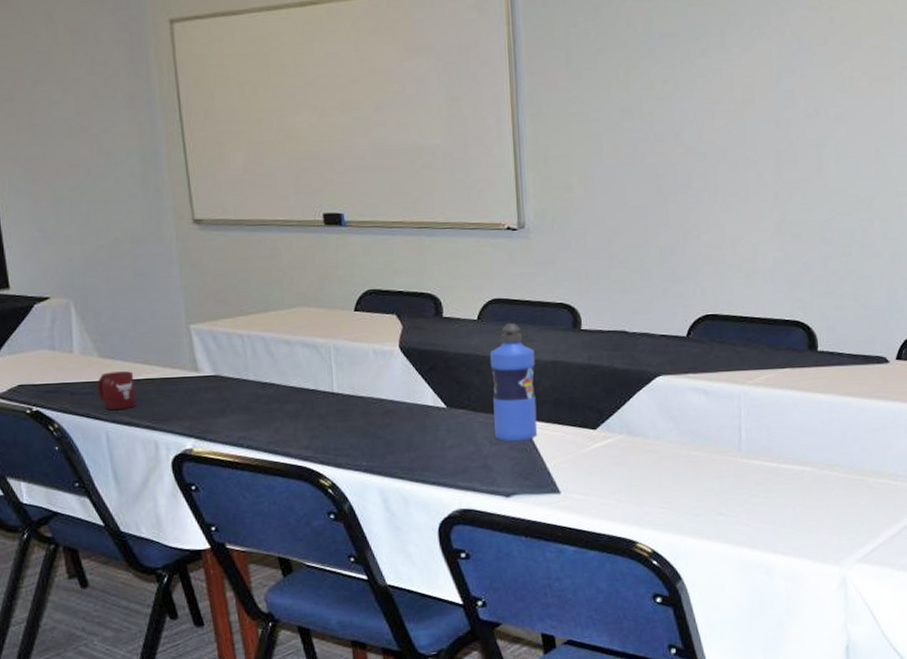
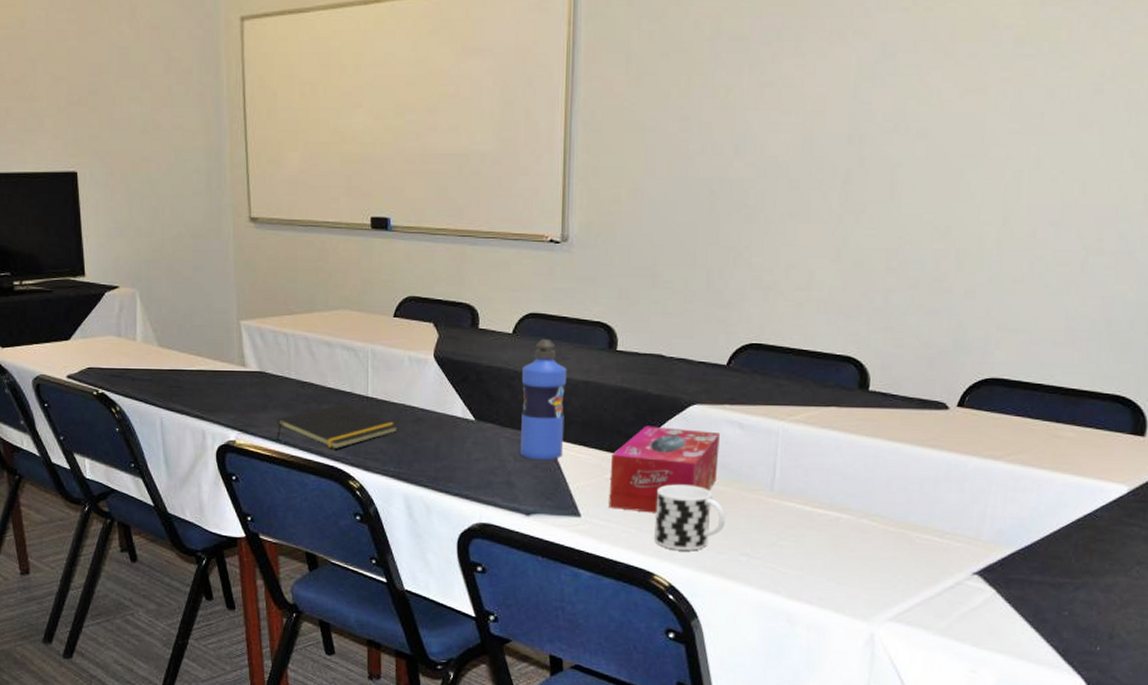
cup: present [96,371,137,410] -> none [155,361,189,397]
notepad: none [237,401,368,449] -> present [277,404,398,450]
tissue box: none [585,399,688,484] -> present [609,426,720,513]
cup: none [632,452,700,517] -> present [654,484,726,550]

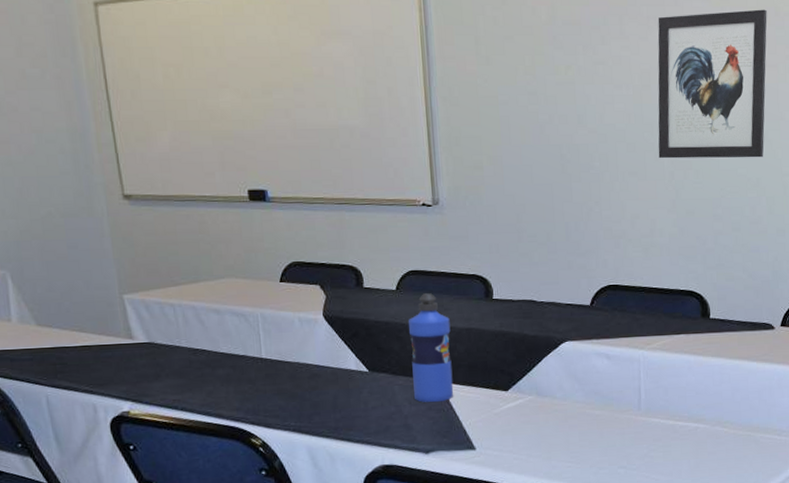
notepad: present [277,404,398,450] -> none [171,366,295,411]
tissue box: present [609,426,720,513] -> none [498,363,592,440]
cup: present [654,484,726,550] -> none [541,412,603,470]
wall art: none [826,21,981,202] -> present [658,9,767,159]

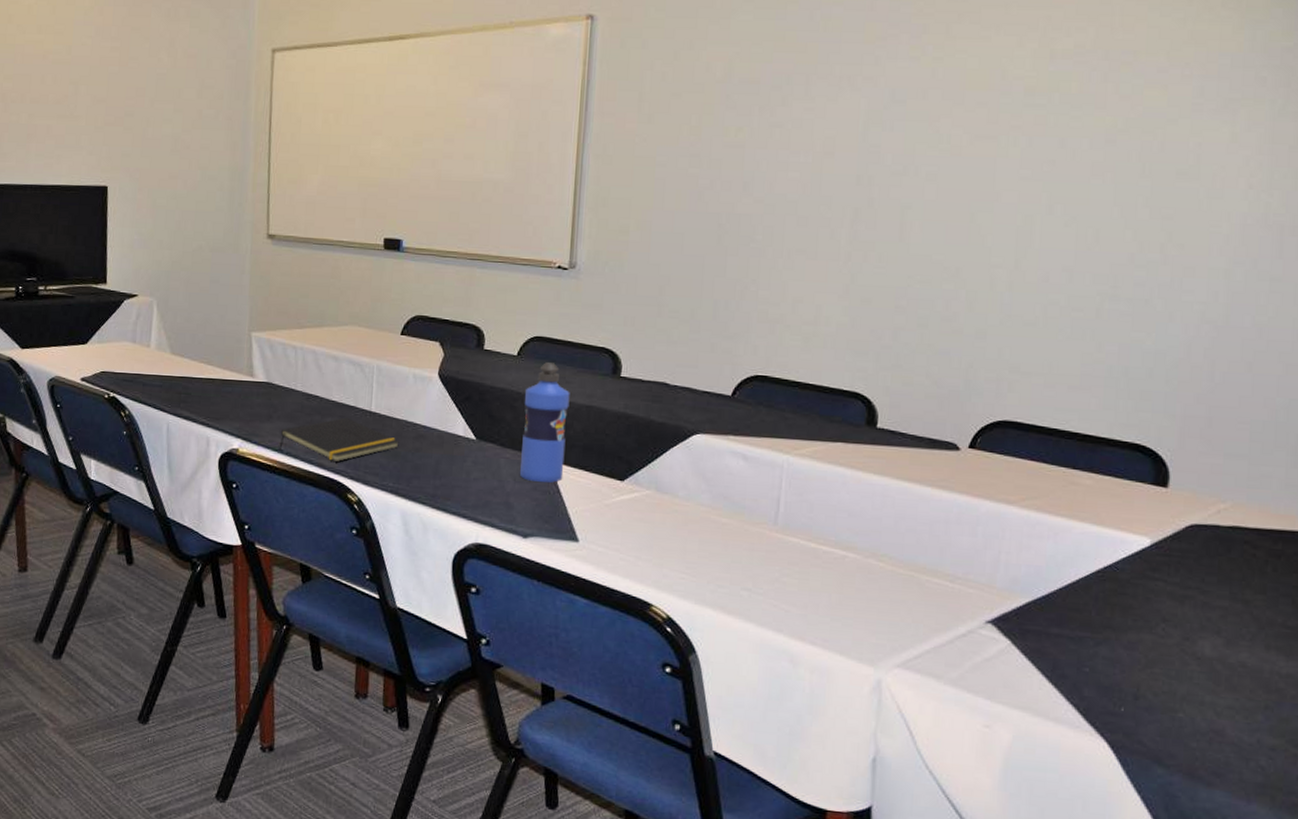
notepad: none [171,366,295,411] -> present [279,417,399,463]
wall art: present [658,9,767,159] -> none [834,71,991,244]

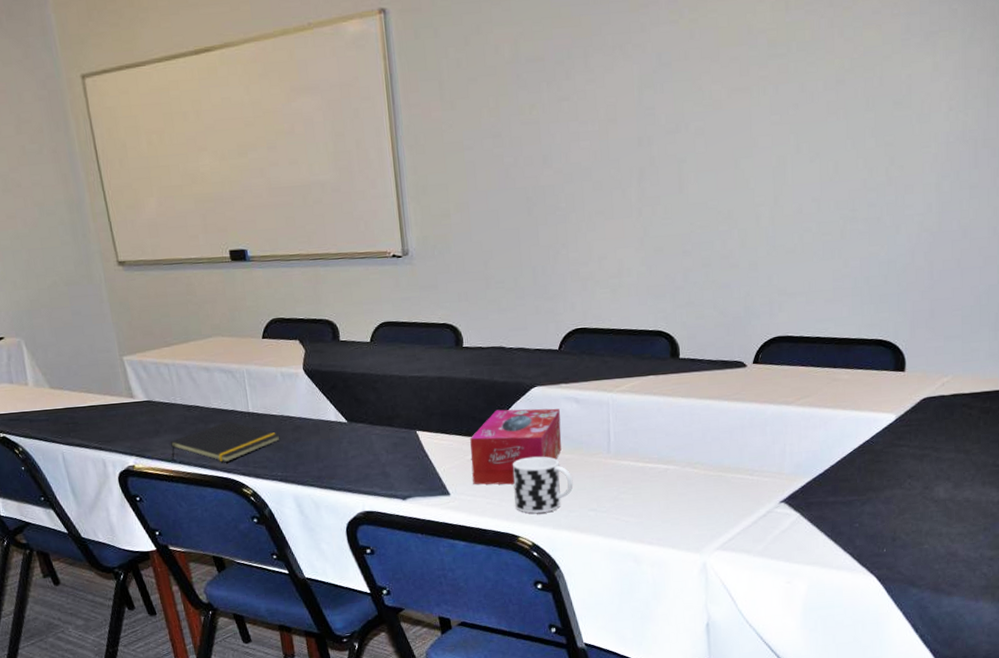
water bottle: present [520,362,570,483] -> none [382,344,428,451]
tissue box: none [607,453,723,542] -> present [470,408,562,485]
cup: none [653,513,728,582] -> present [513,456,574,514]

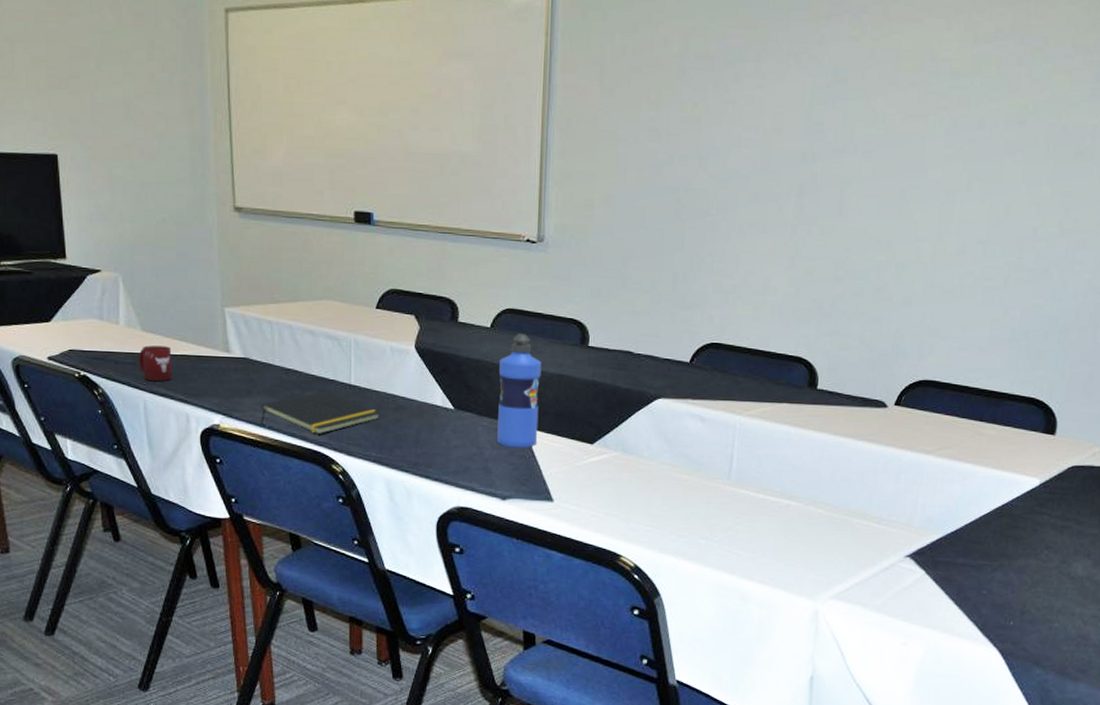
cup: none [50,399,85,434] -> present [138,345,173,381]
water bottle: none [382,344,428,451] -> present [497,334,542,449]
tissue box: present [470,408,562,485] -> none [579,417,682,499]
cup: present [513,456,574,514] -> none [621,472,687,534]

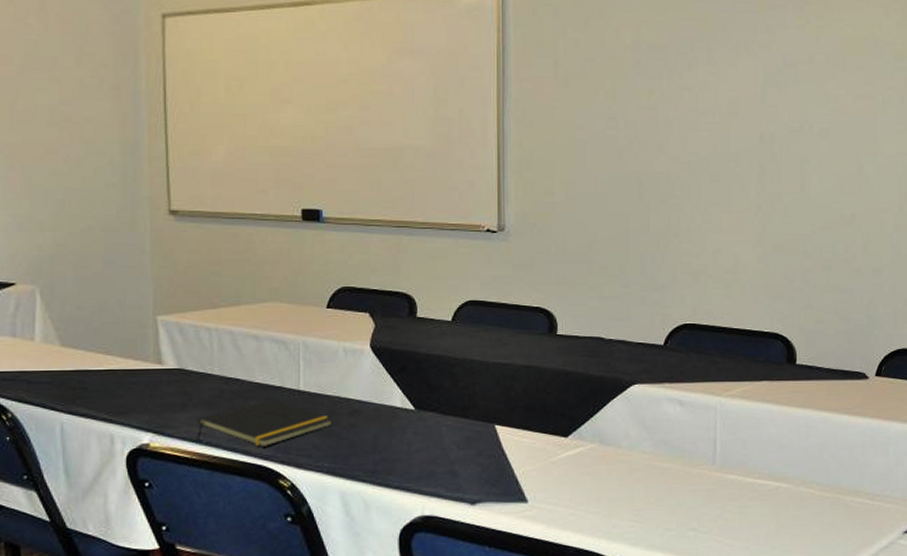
cup: present [138,345,173,381] -> none [55,361,96,400]
water bottle: present [497,334,542,449] -> none [462,326,508,447]

